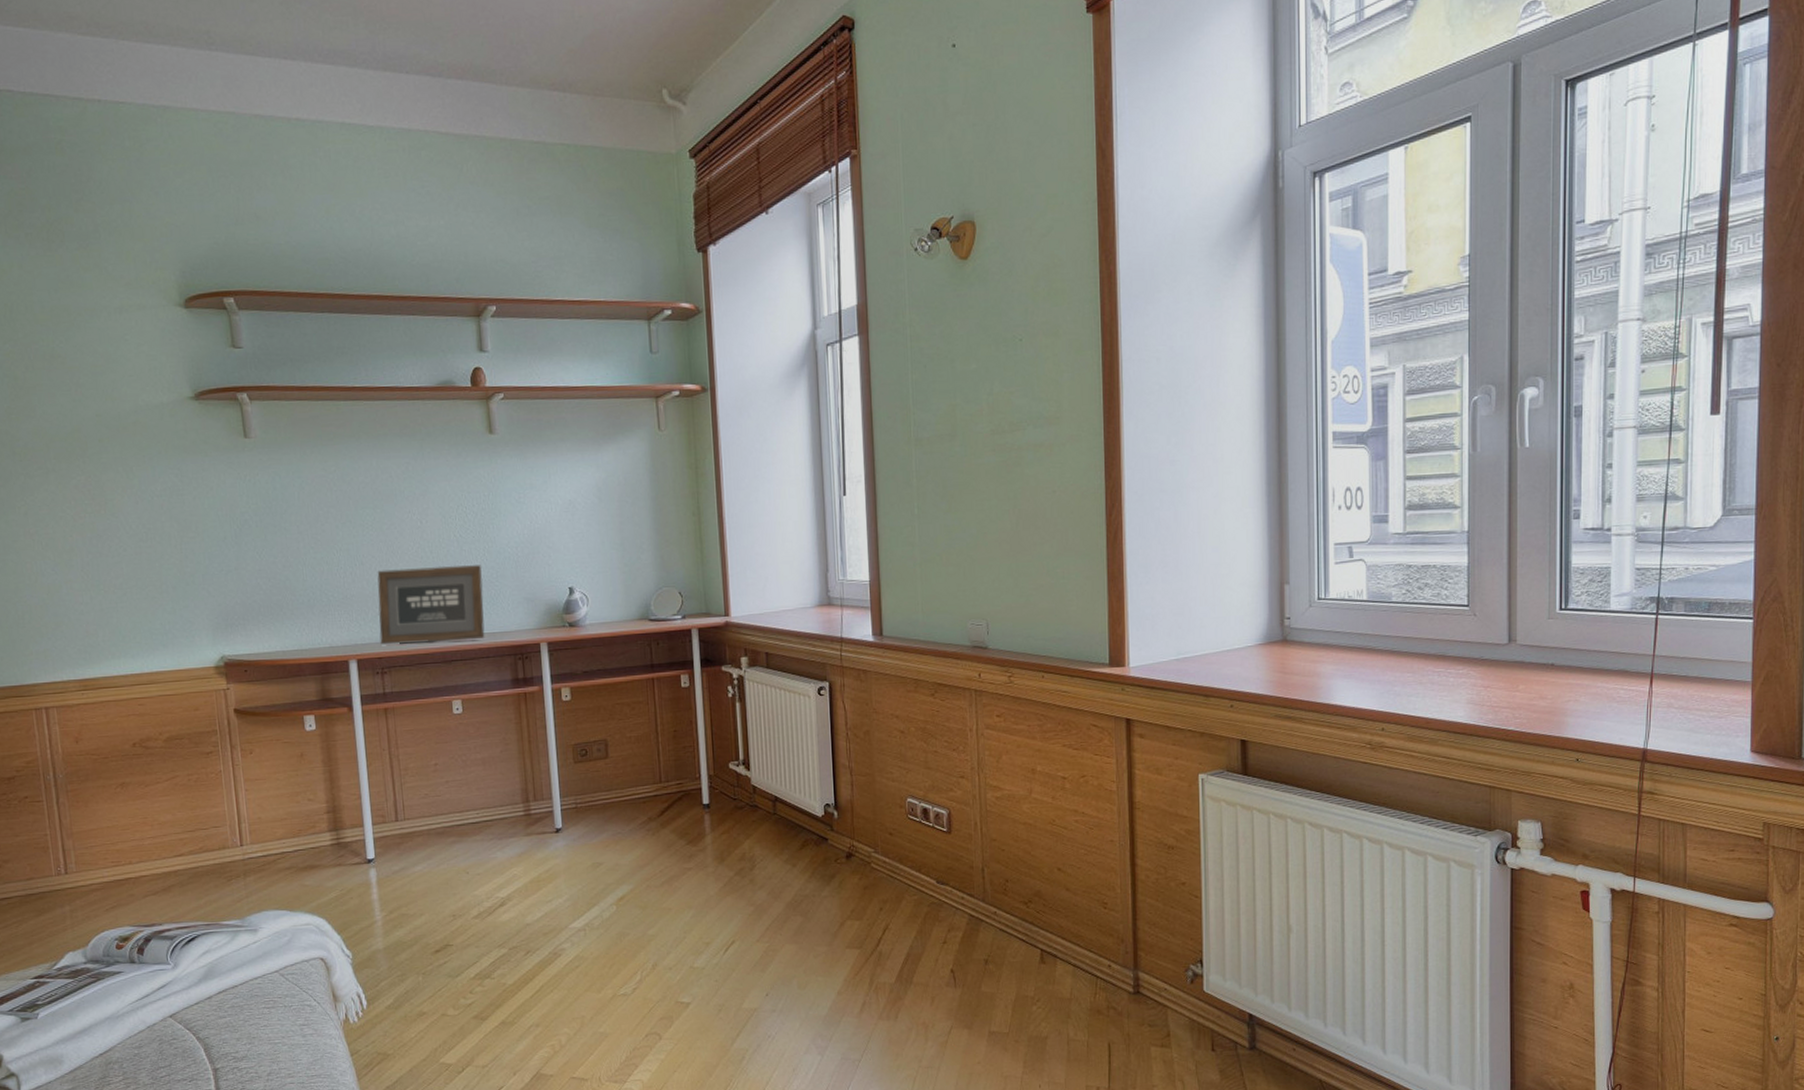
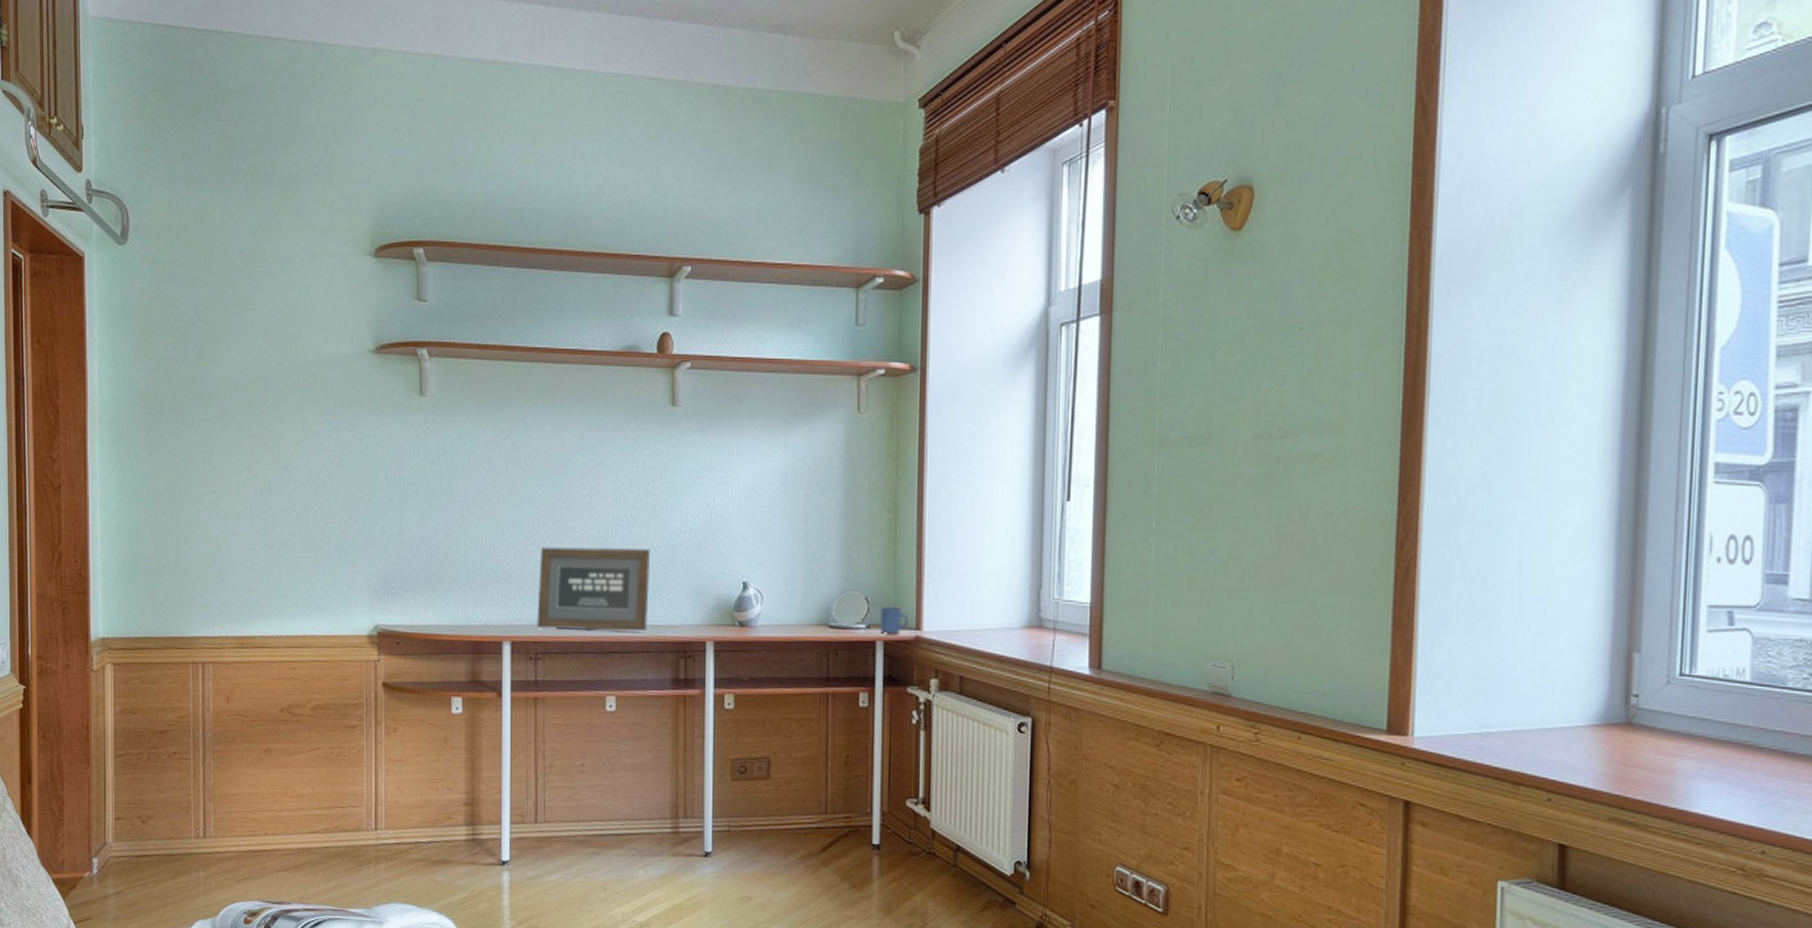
mug: none [692,597,719,622] -> present [880,606,909,634]

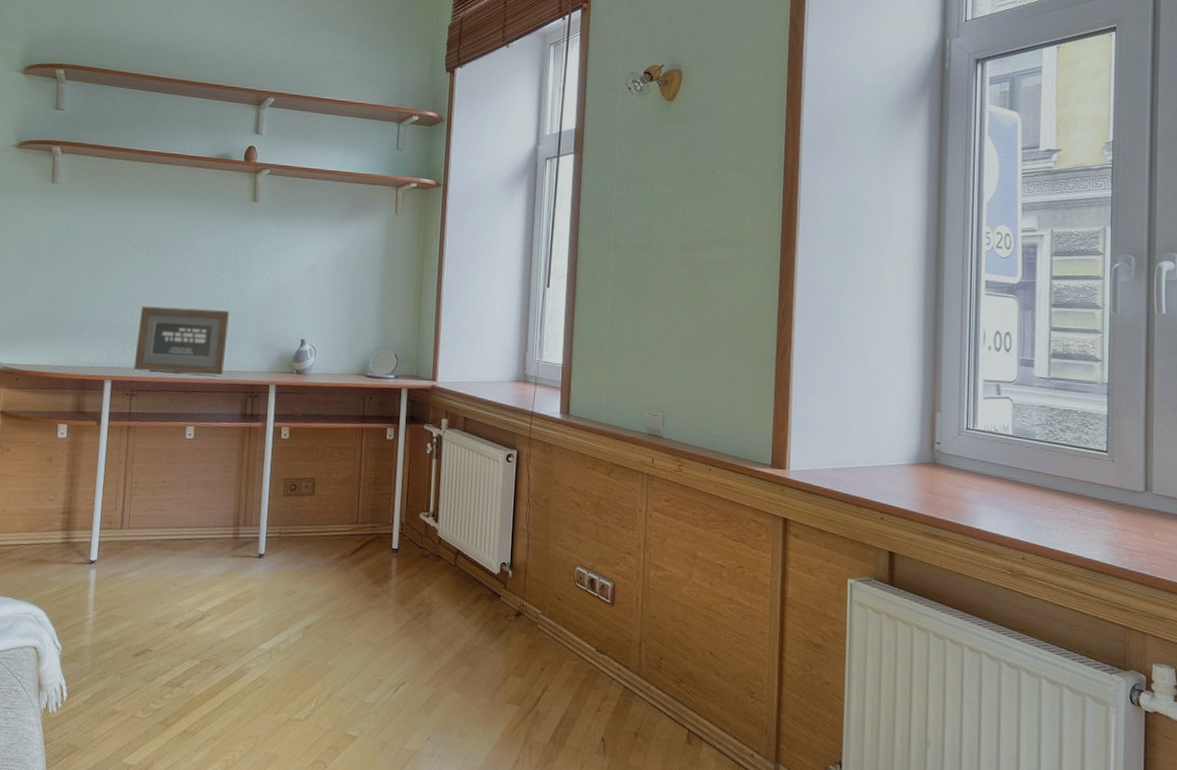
mug: present [880,606,909,634] -> none [405,362,428,384]

